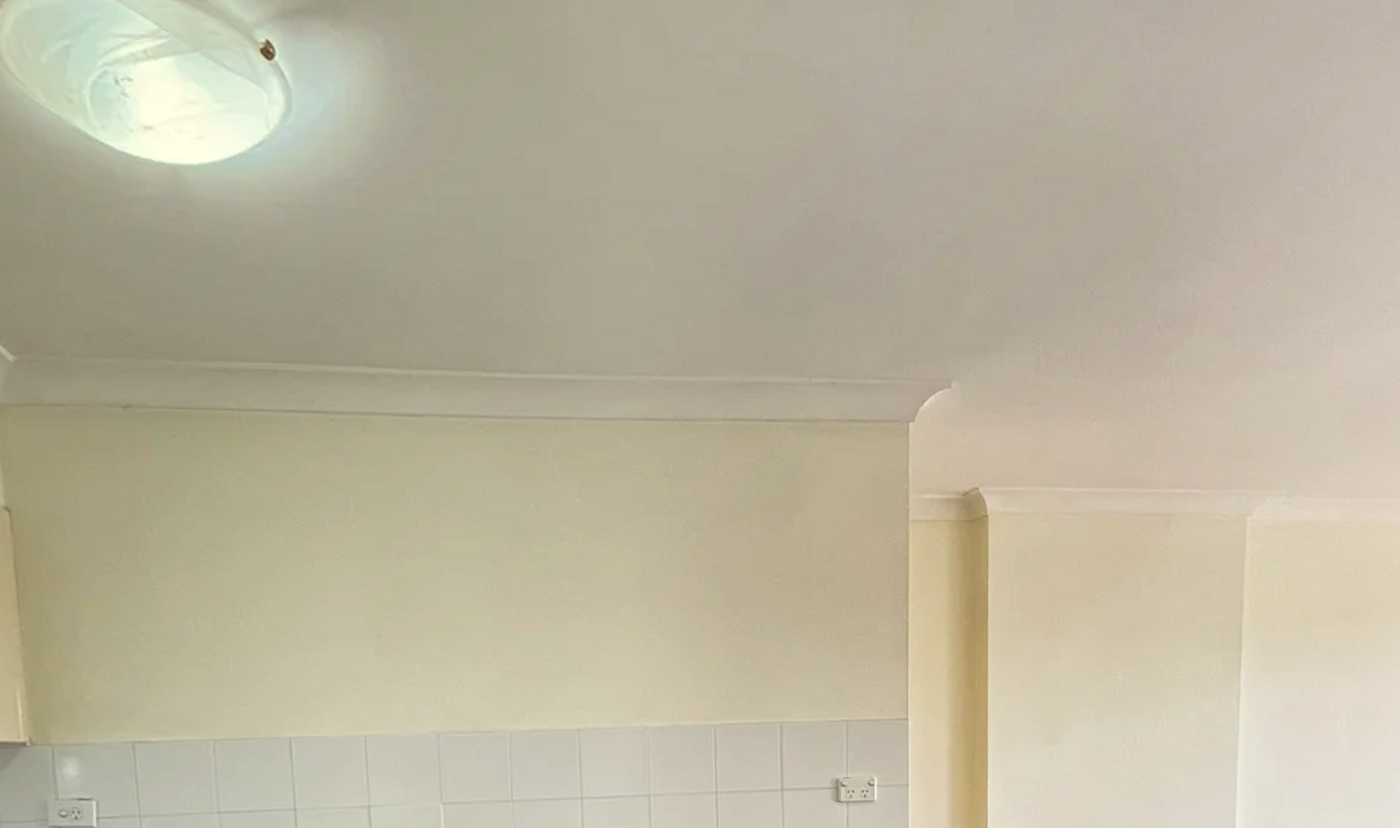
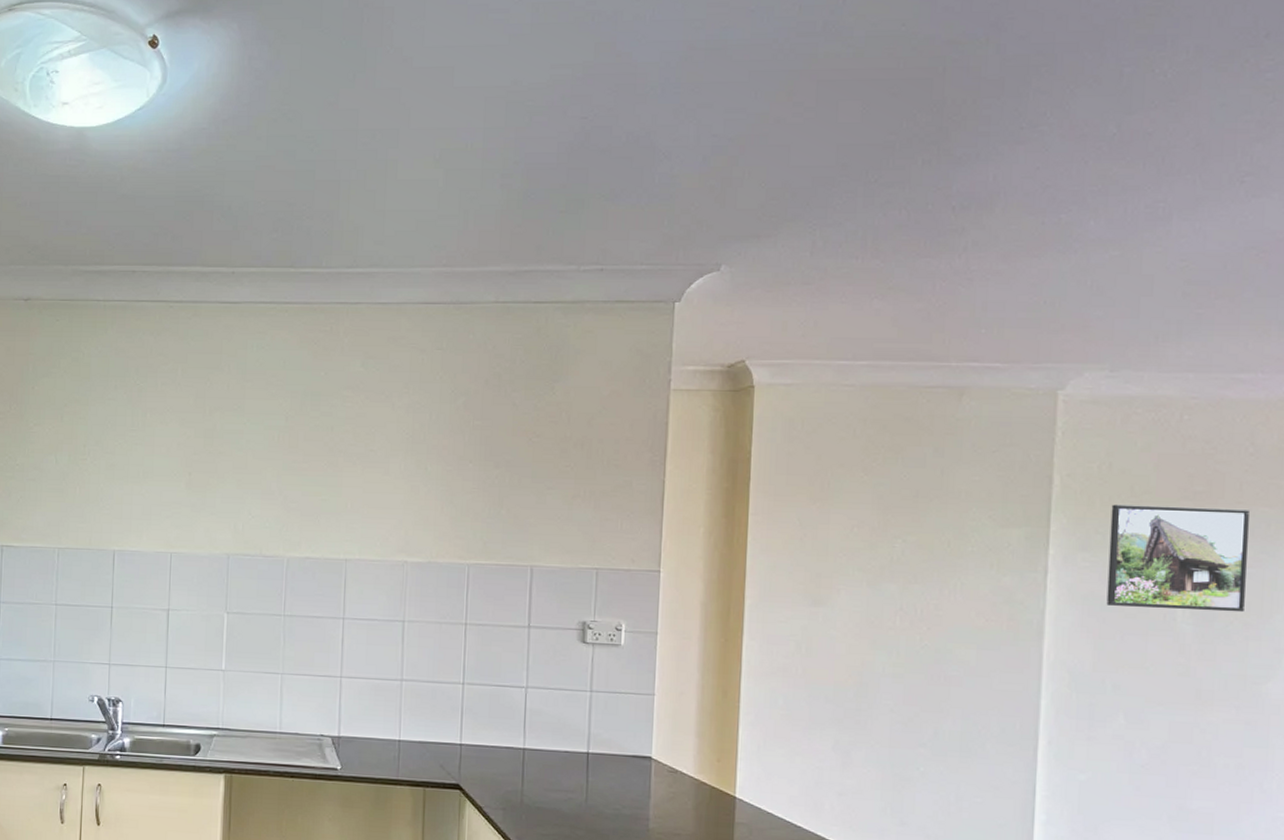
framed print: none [1285,626,1388,724] -> present [1106,504,1249,613]

